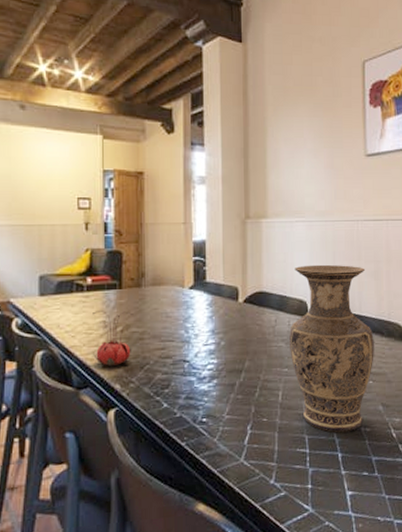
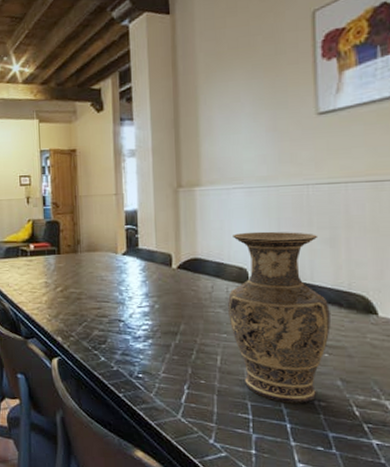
flower: present [93,311,133,366] -> none [36,273,71,321]

